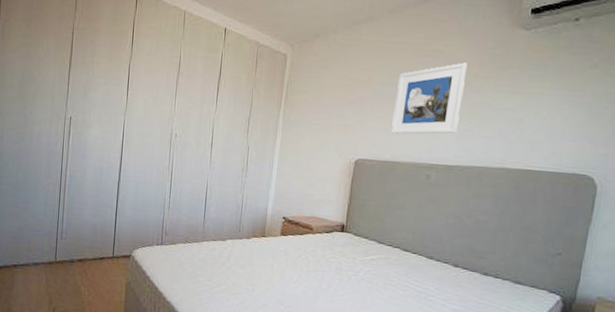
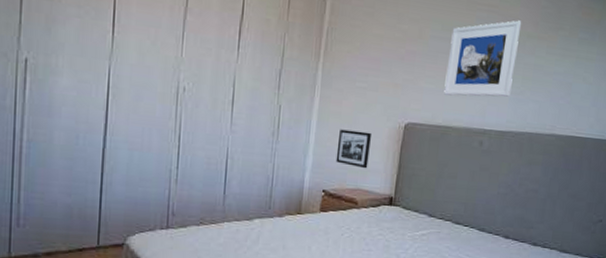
picture frame: none [294,165,326,200] -> present [335,129,373,169]

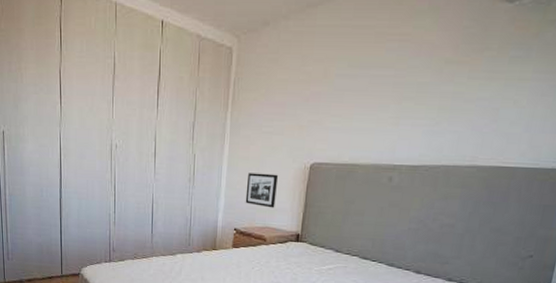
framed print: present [444,20,521,97] -> none [350,46,438,133]

